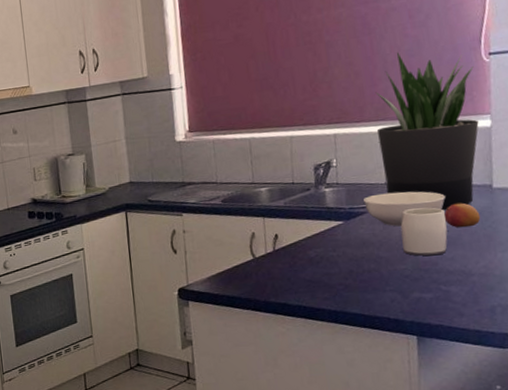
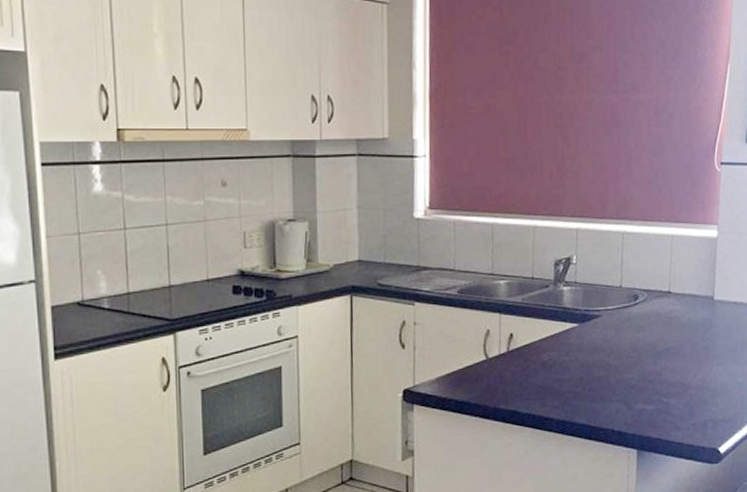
bowl: present [364,191,445,227] -> none [599,296,673,333]
planter: present [375,52,479,210] -> none [617,149,707,318]
mug: present [400,207,448,257] -> none [631,315,673,366]
fruit: present [443,202,481,228] -> none [670,313,702,339]

